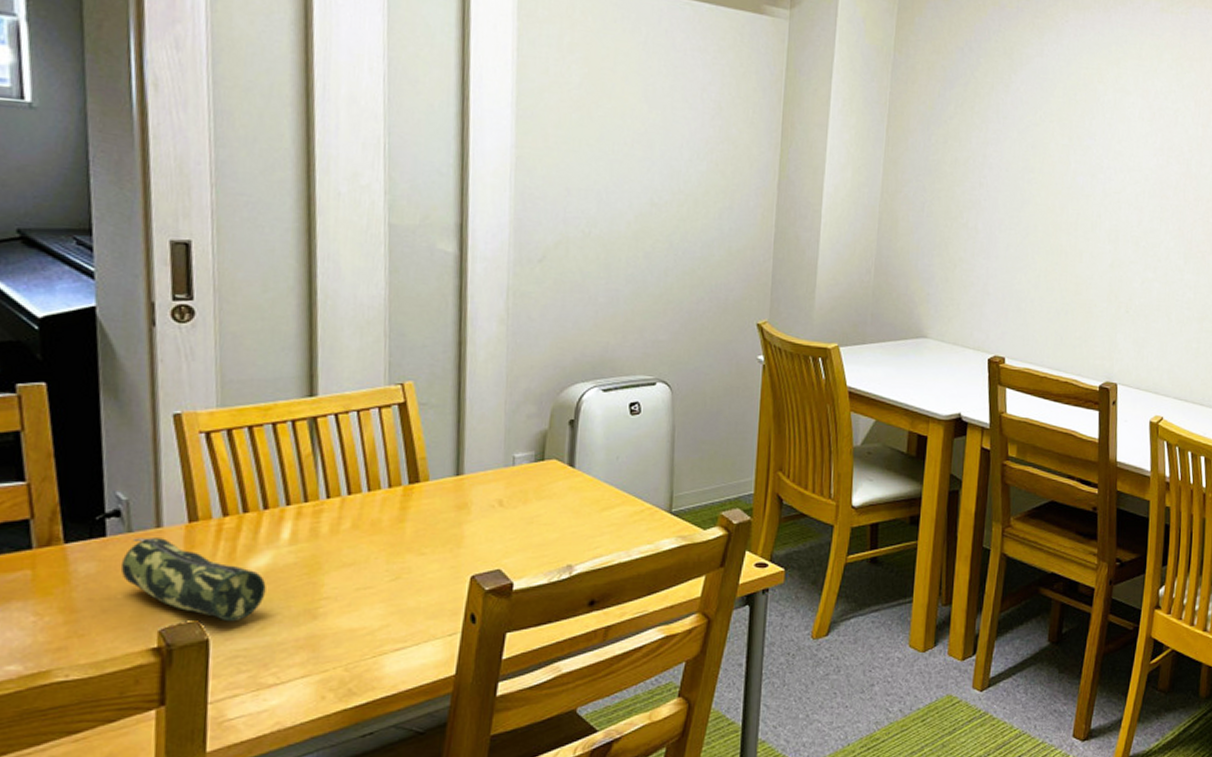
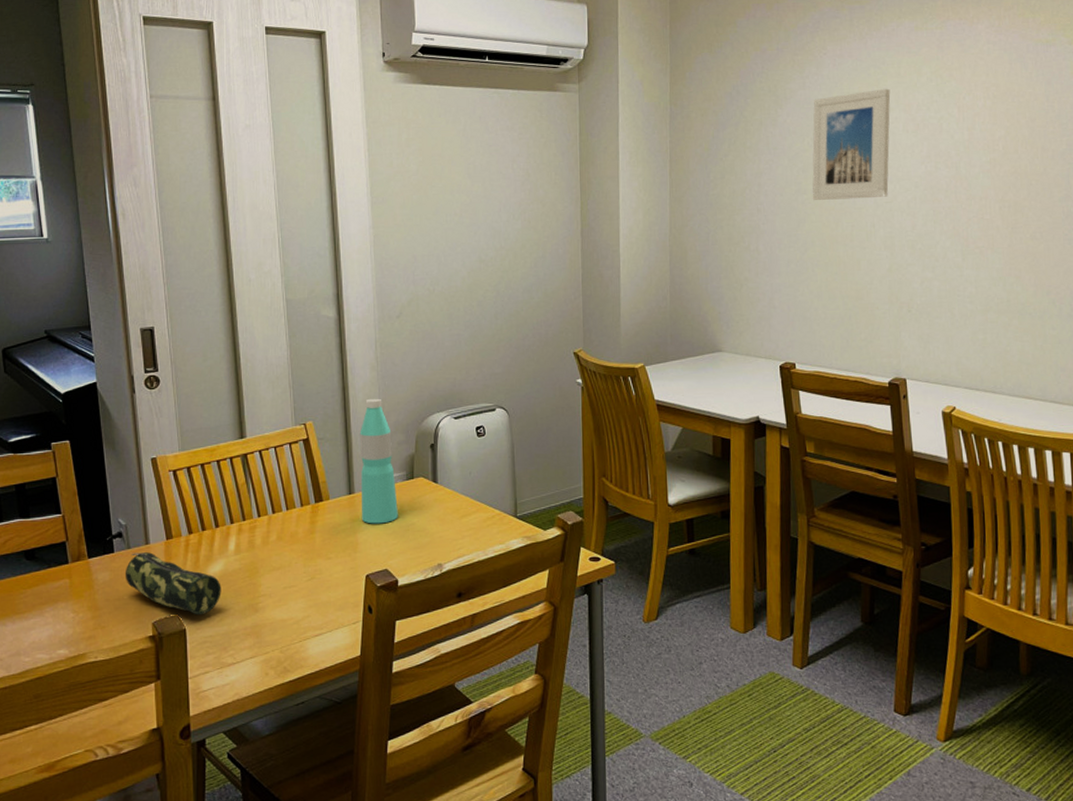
water bottle: none [470,358,521,514] -> present [359,398,398,524]
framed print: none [1039,69,1130,187] -> present [812,88,891,200]

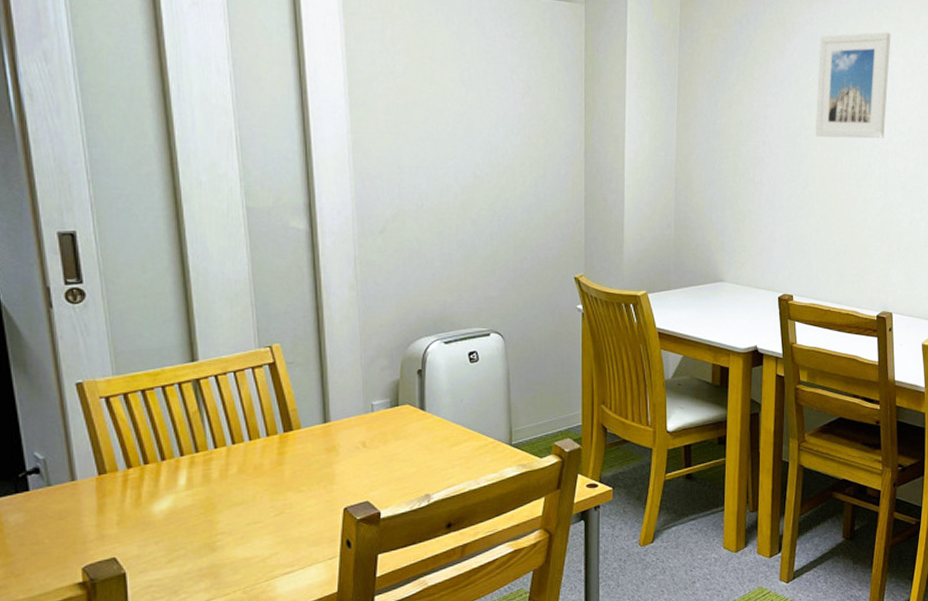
pencil case: present [125,552,221,615] -> none [44,489,170,558]
water bottle: present [359,398,398,524] -> none [336,320,381,454]

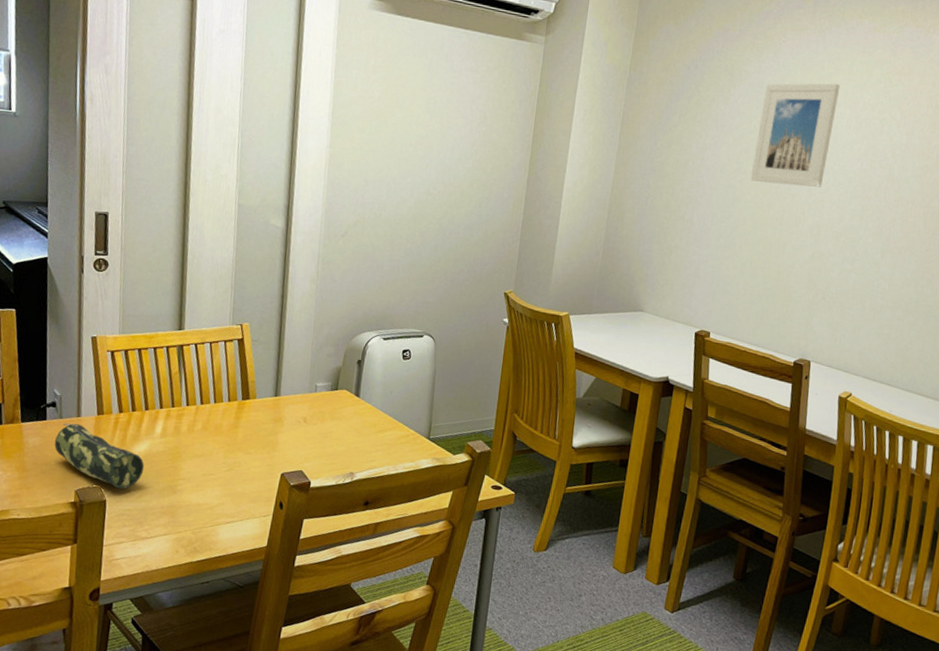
pencil case: none [44,489,170,558] -> present [54,423,144,489]

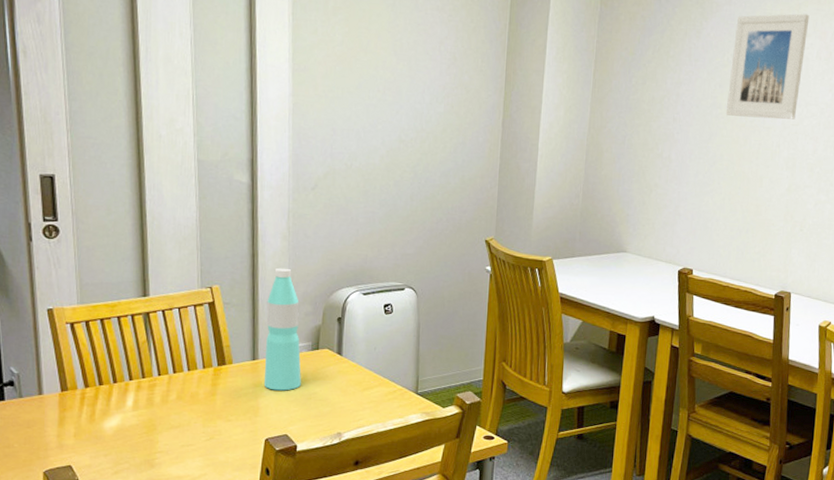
pencil case: present [54,423,144,489] -> none [15,402,117,467]
water bottle: none [283,309,323,428] -> present [263,267,301,391]

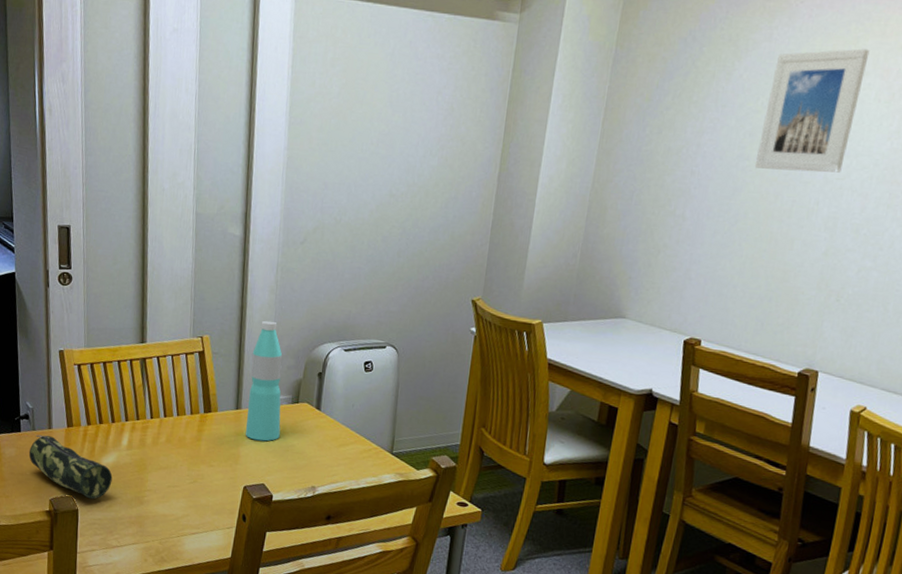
pencil case: none [15,402,117,467] -> present [28,435,113,500]

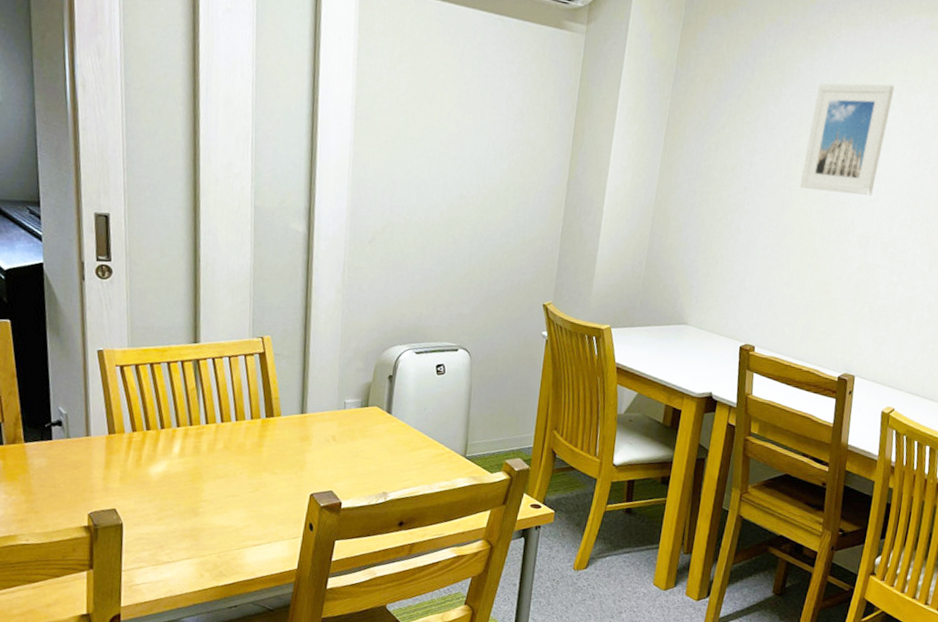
pencil case: present [28,435,113,500] -> none [62,443,163,512]
water bottle: present [245,320,283,442] -> none [311,321,351,447]

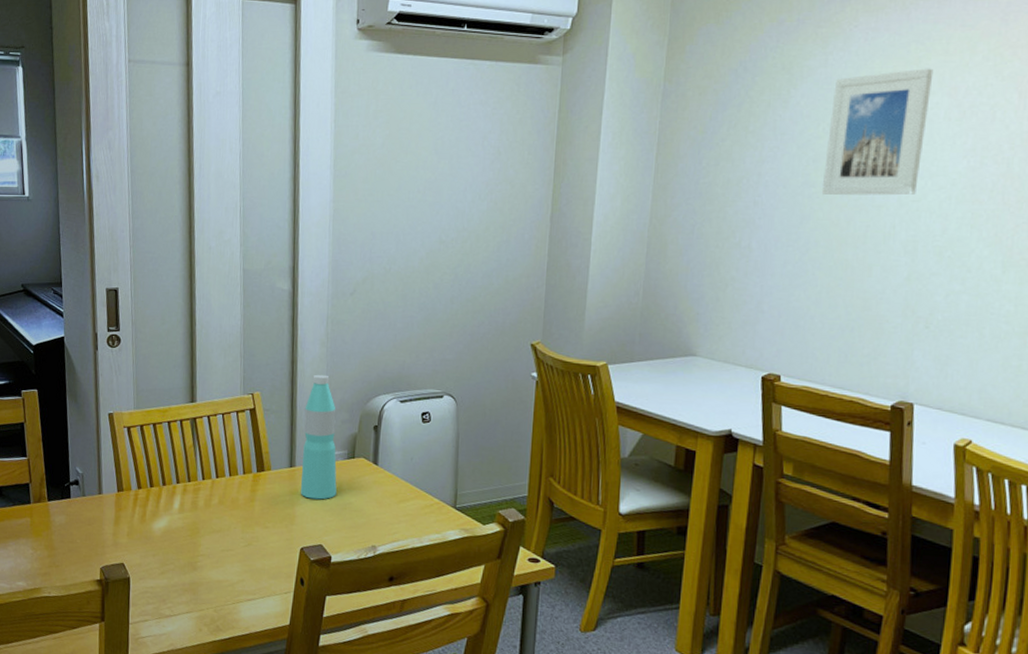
water bottle: none [311,321,351,447] -> present [300,374,337,500]

